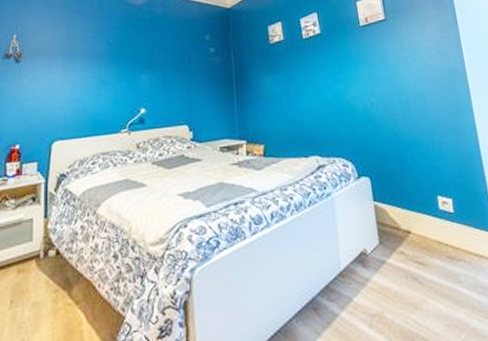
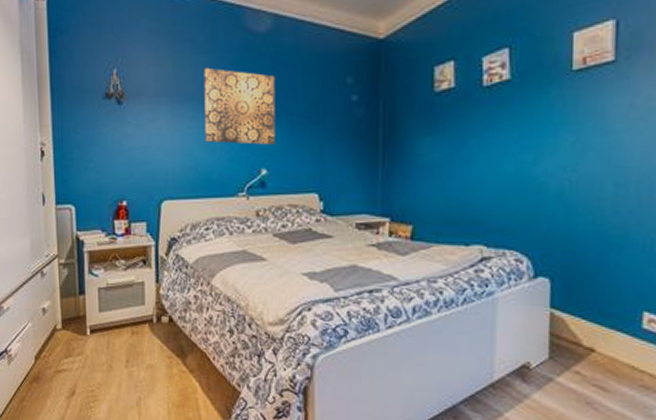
wall art: none [92,31,152,90] -> present [204,67,276,145]

